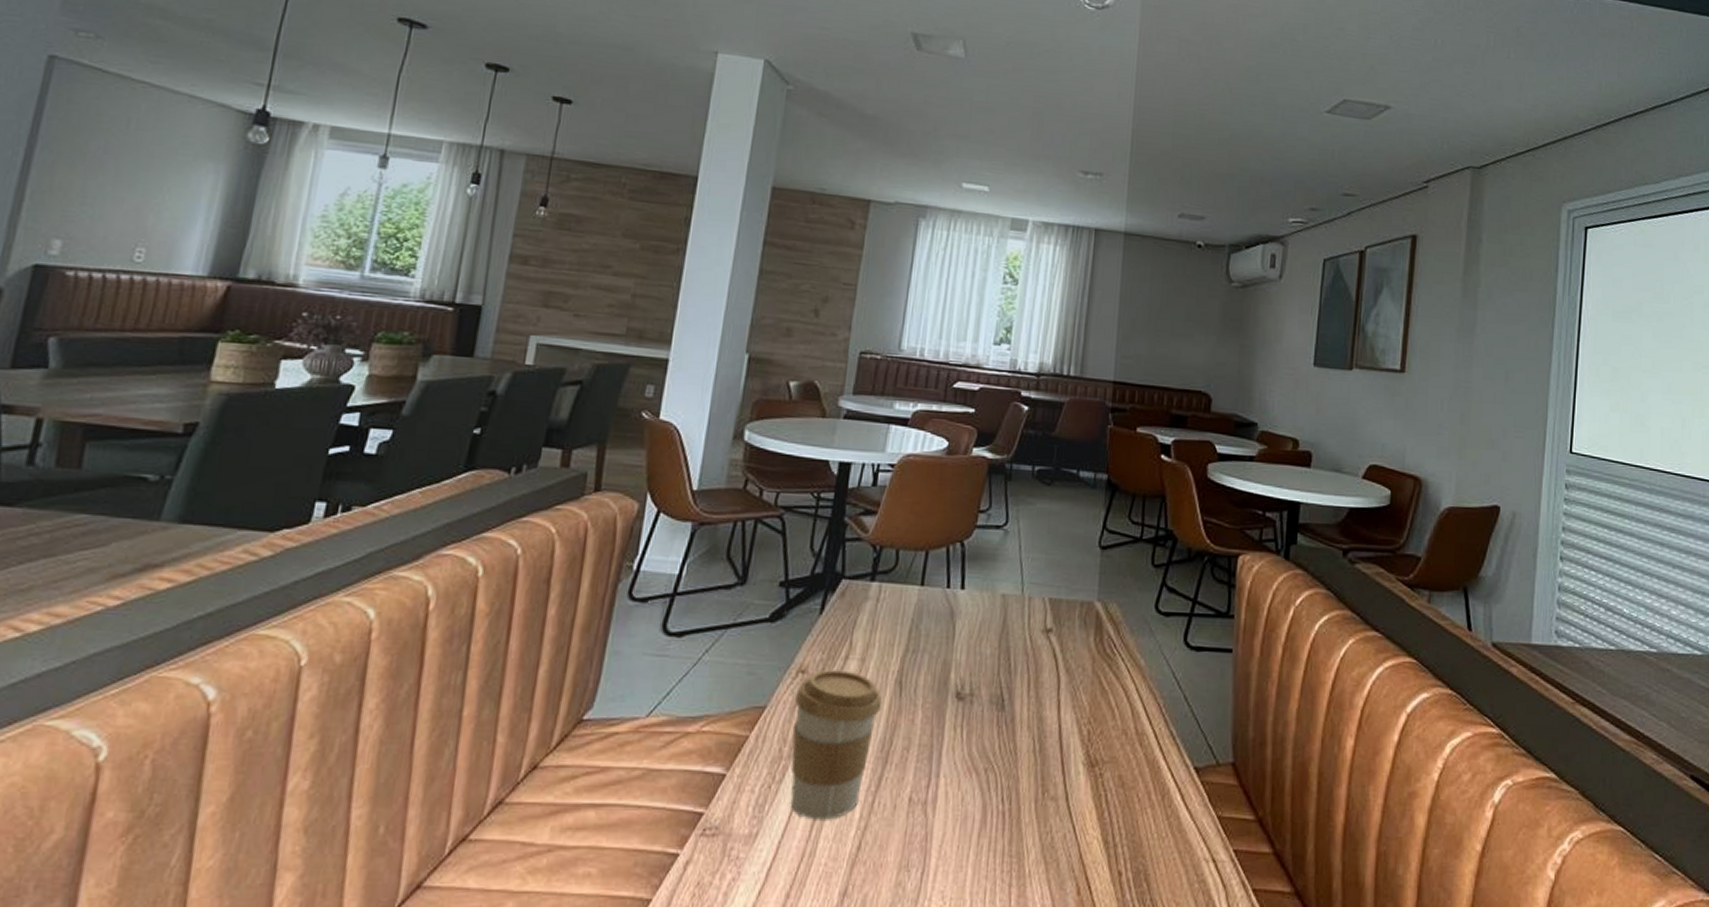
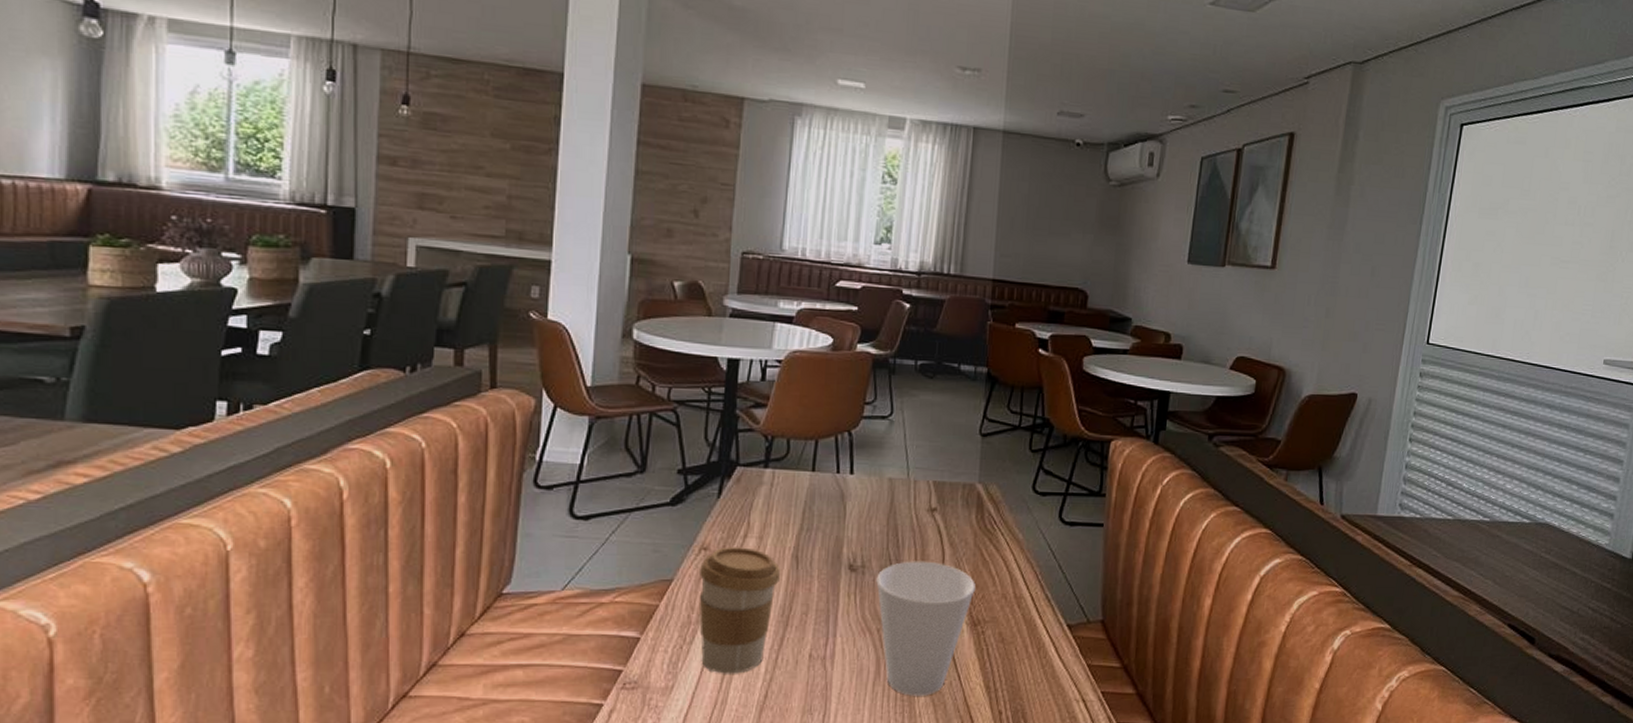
cup: none [985,689,1094,851] -> present [876,561,977,696]

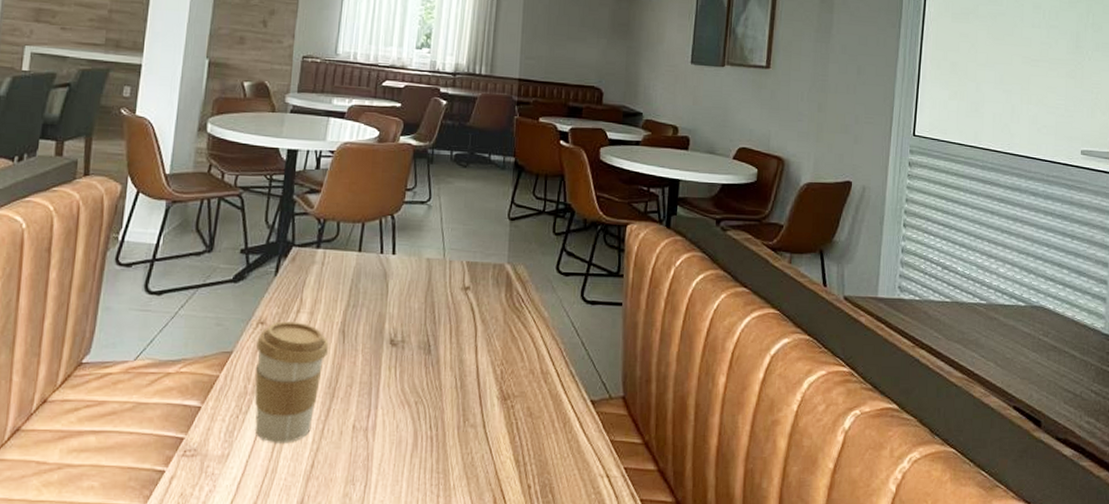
cup: present [876,561,977,696] -> none [415,336,506,468]

